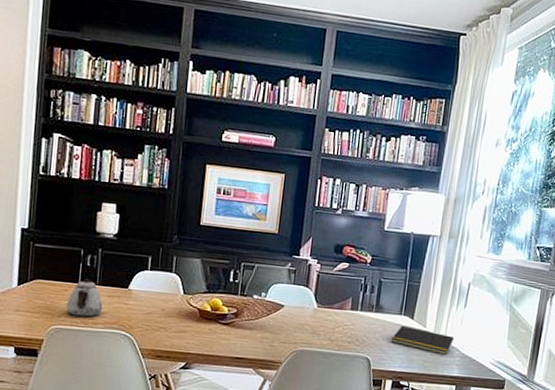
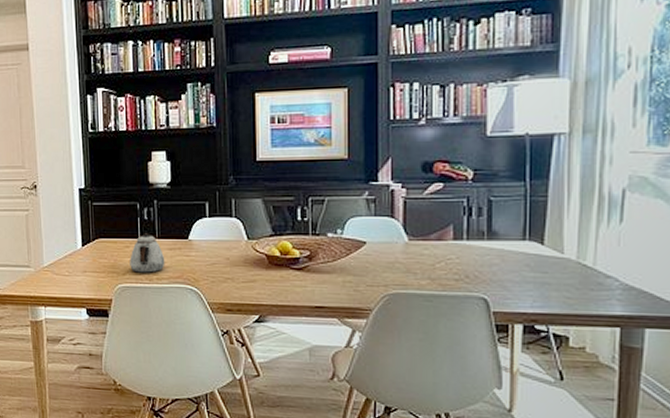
notepad: present [391,325,454,355] -> none [515,254,608,288]

